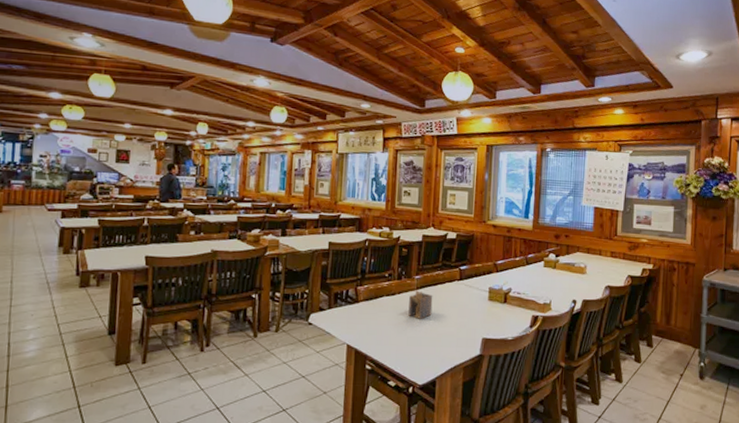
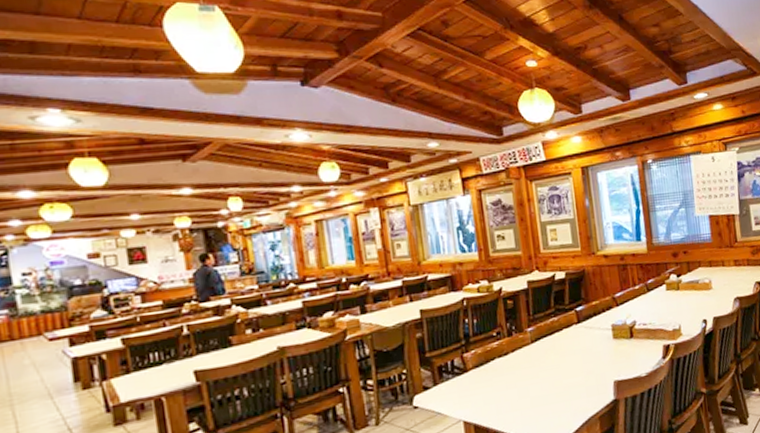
napkin holder: present [408,290,433,319] -> none [525,344,554,376]

